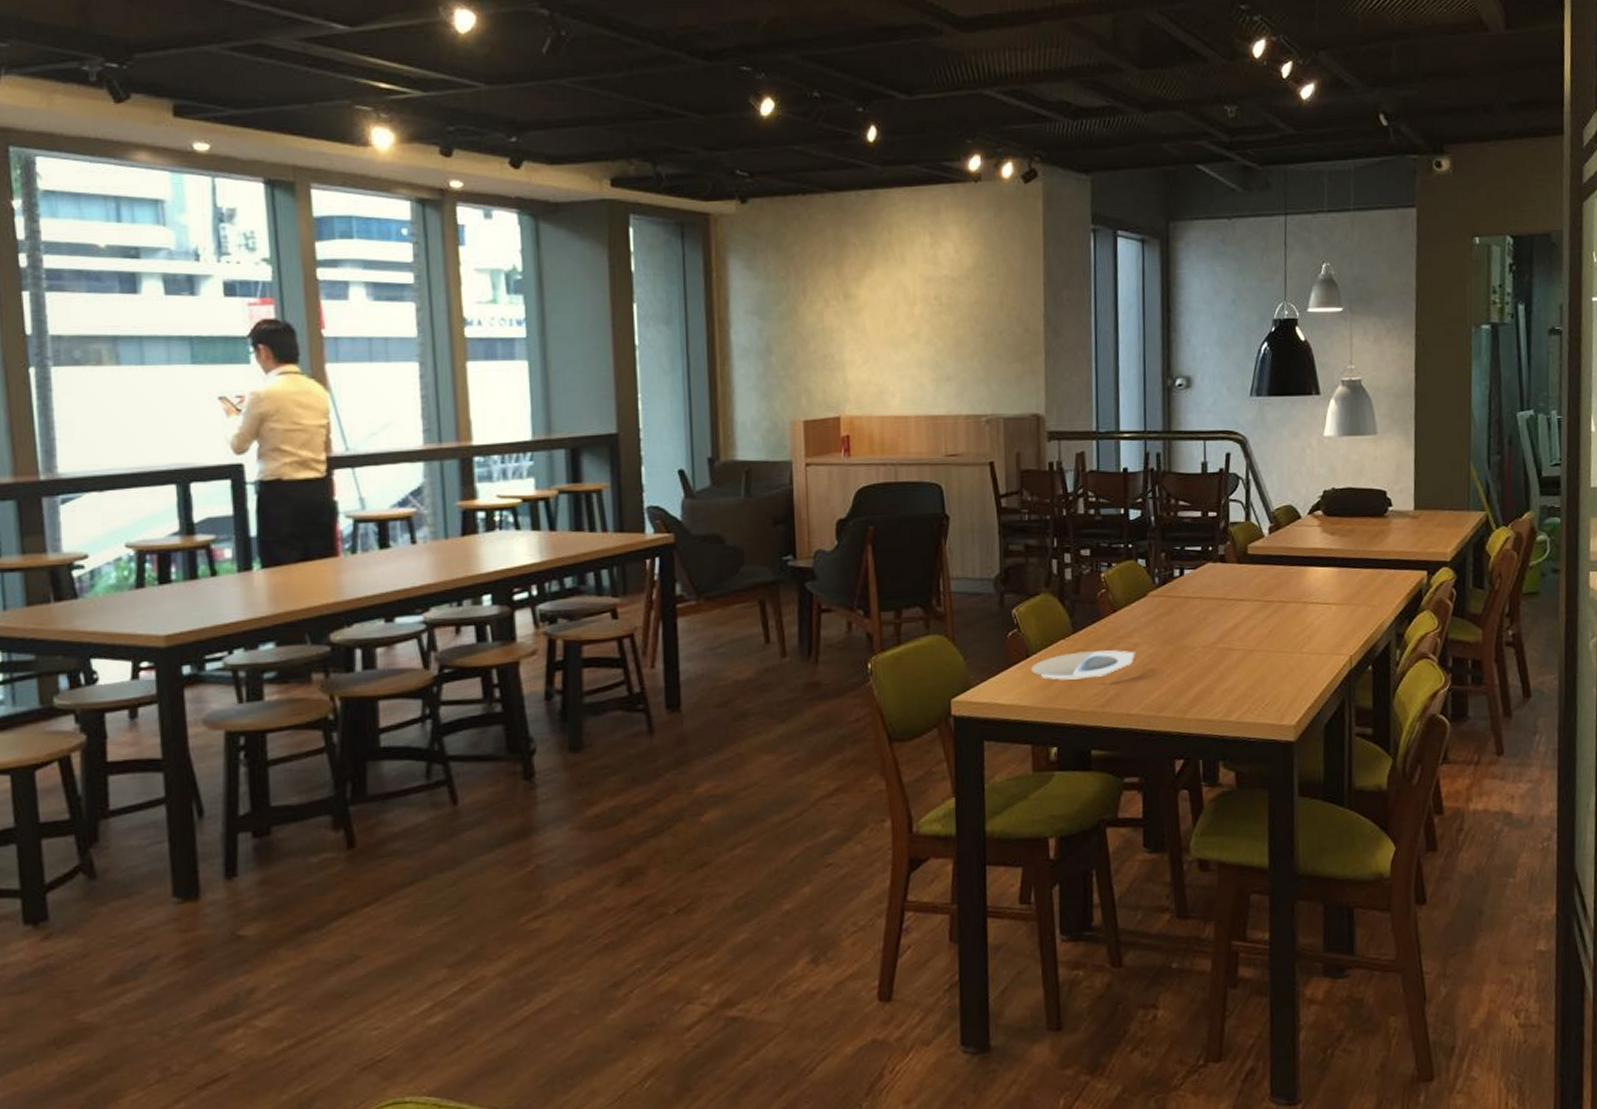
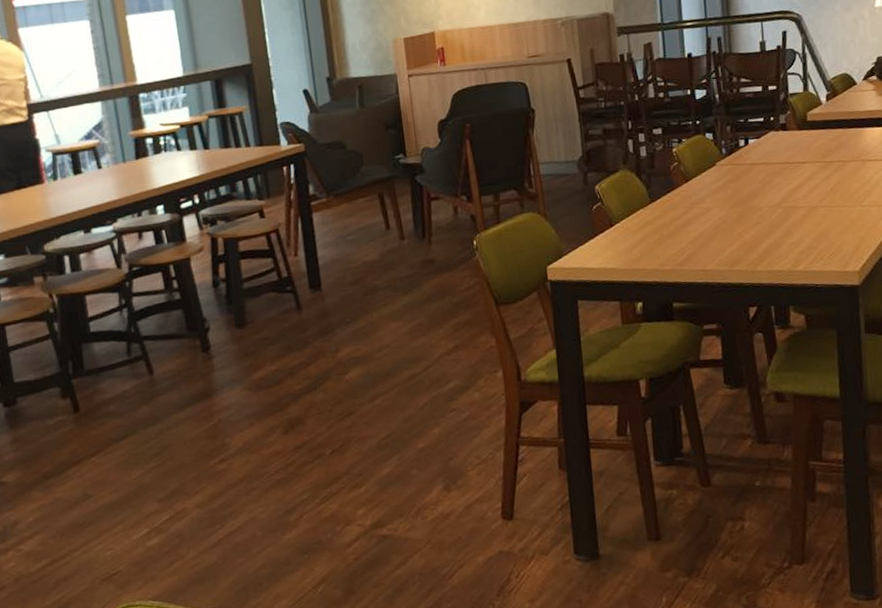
plate: present [1030,650,1135,680] -> none [615,215,708,244]

